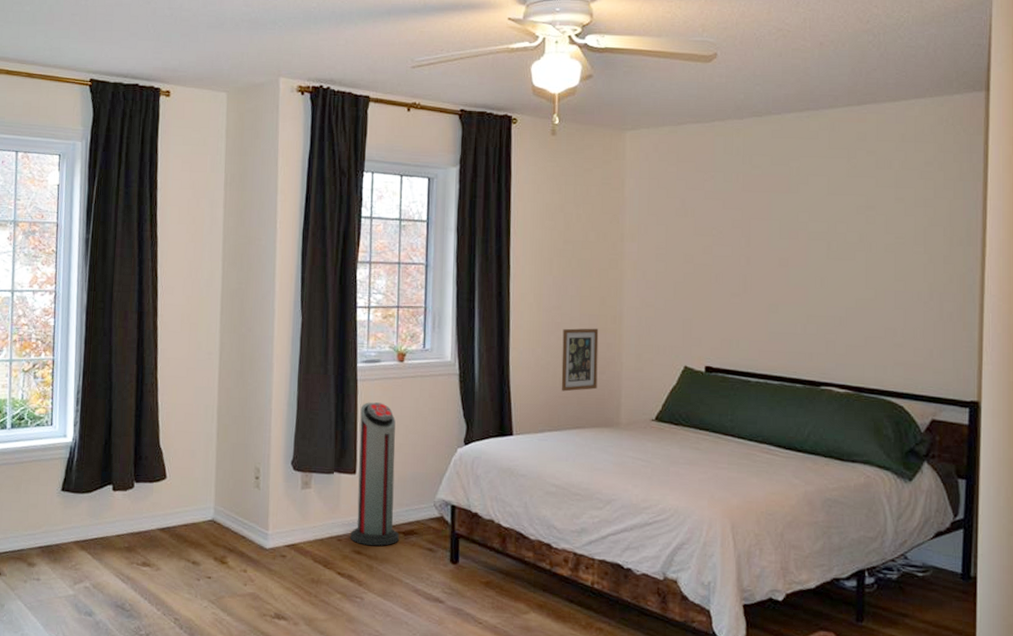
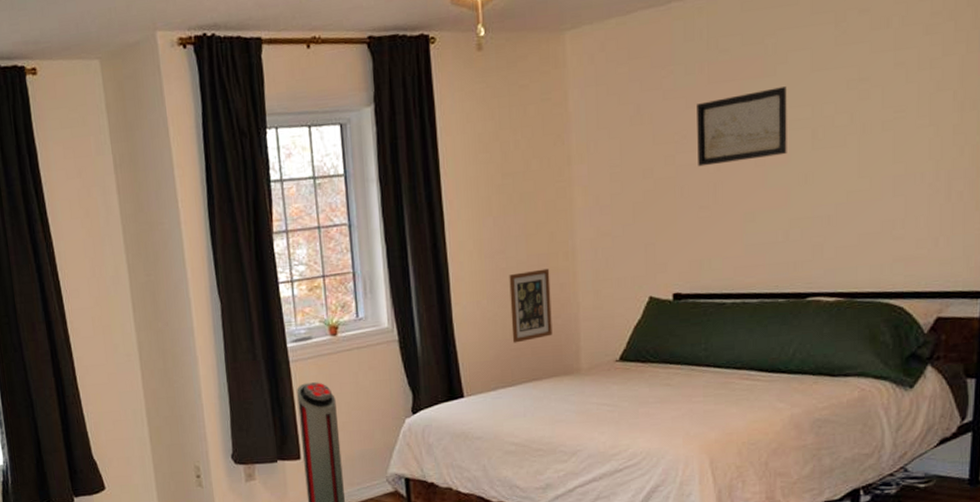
wall art: none [731,203,807,260] -> present [697,86,787,167]

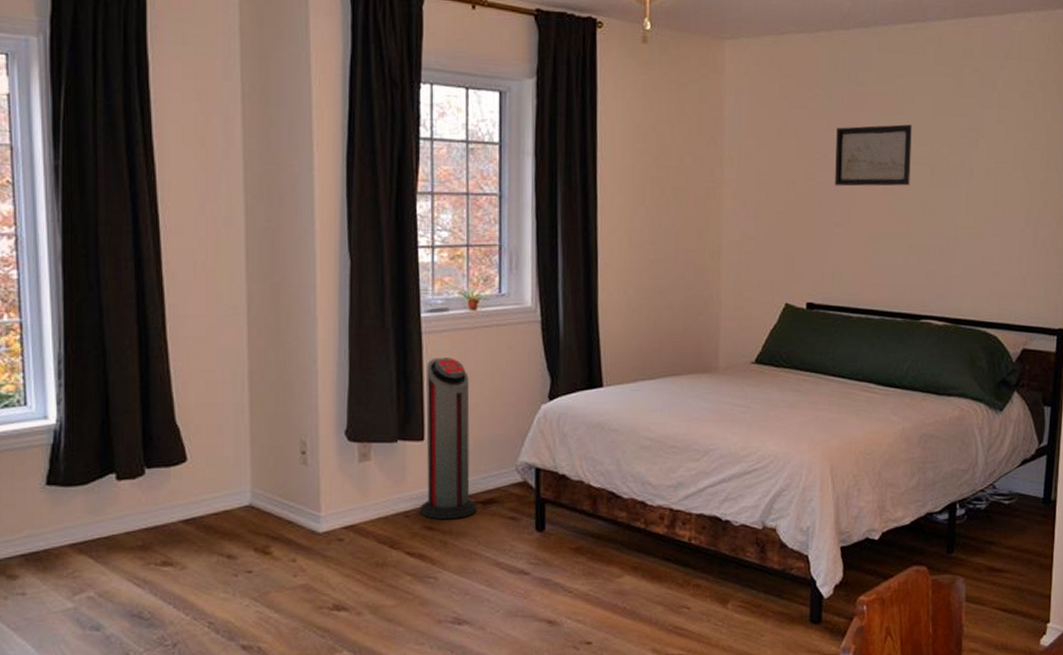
picture frame: present [509,268,553,343] -> none [655,265,696,336]

